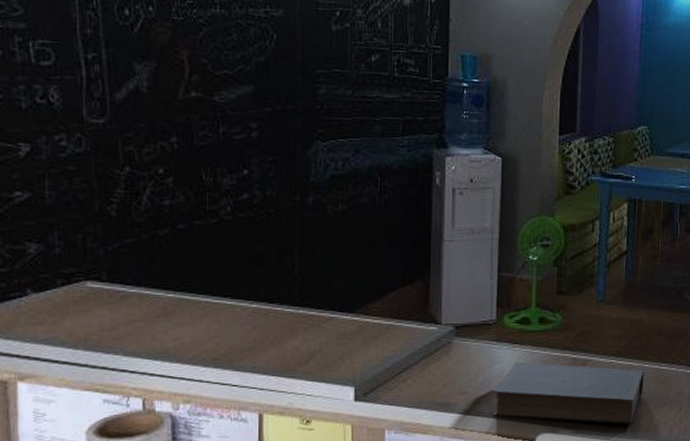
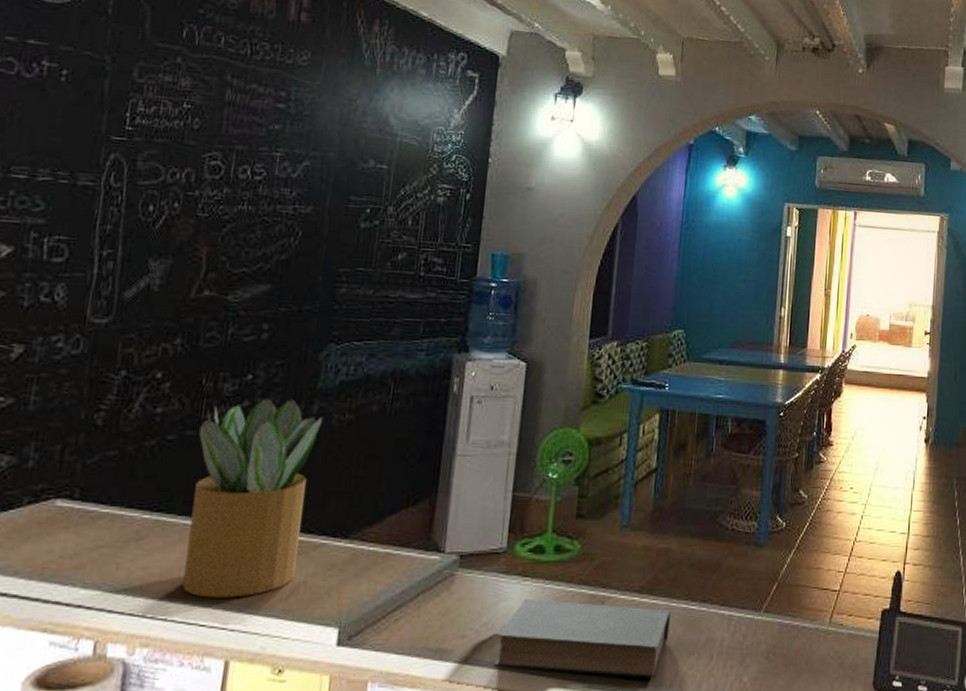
potted plant: none [207,191,319,363] -> present [182,398,324,598]

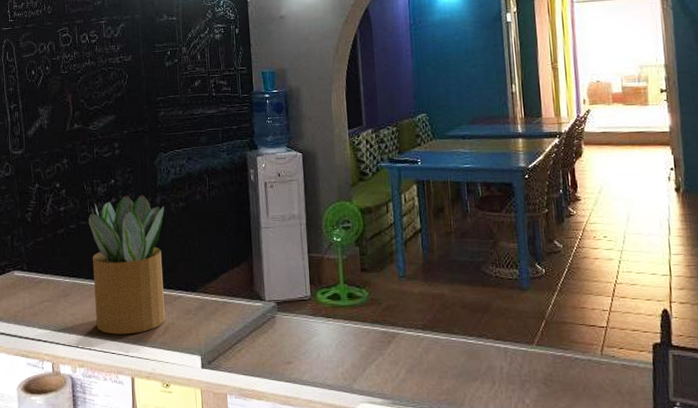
book: present [494,599,671,678] -> none [314,335,454,398]

